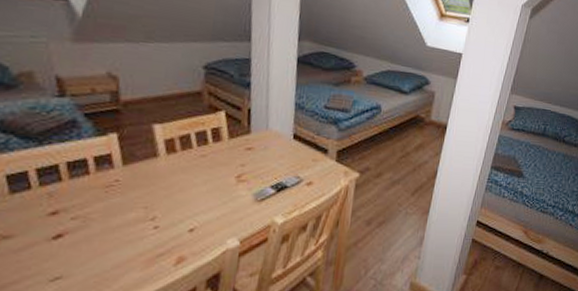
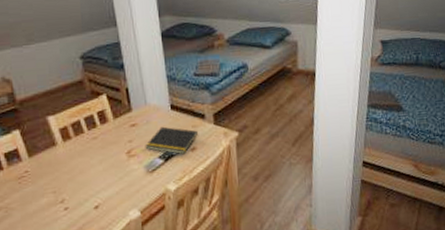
notepad: none [257,155,317,187] -> present [145,126,198,154]

